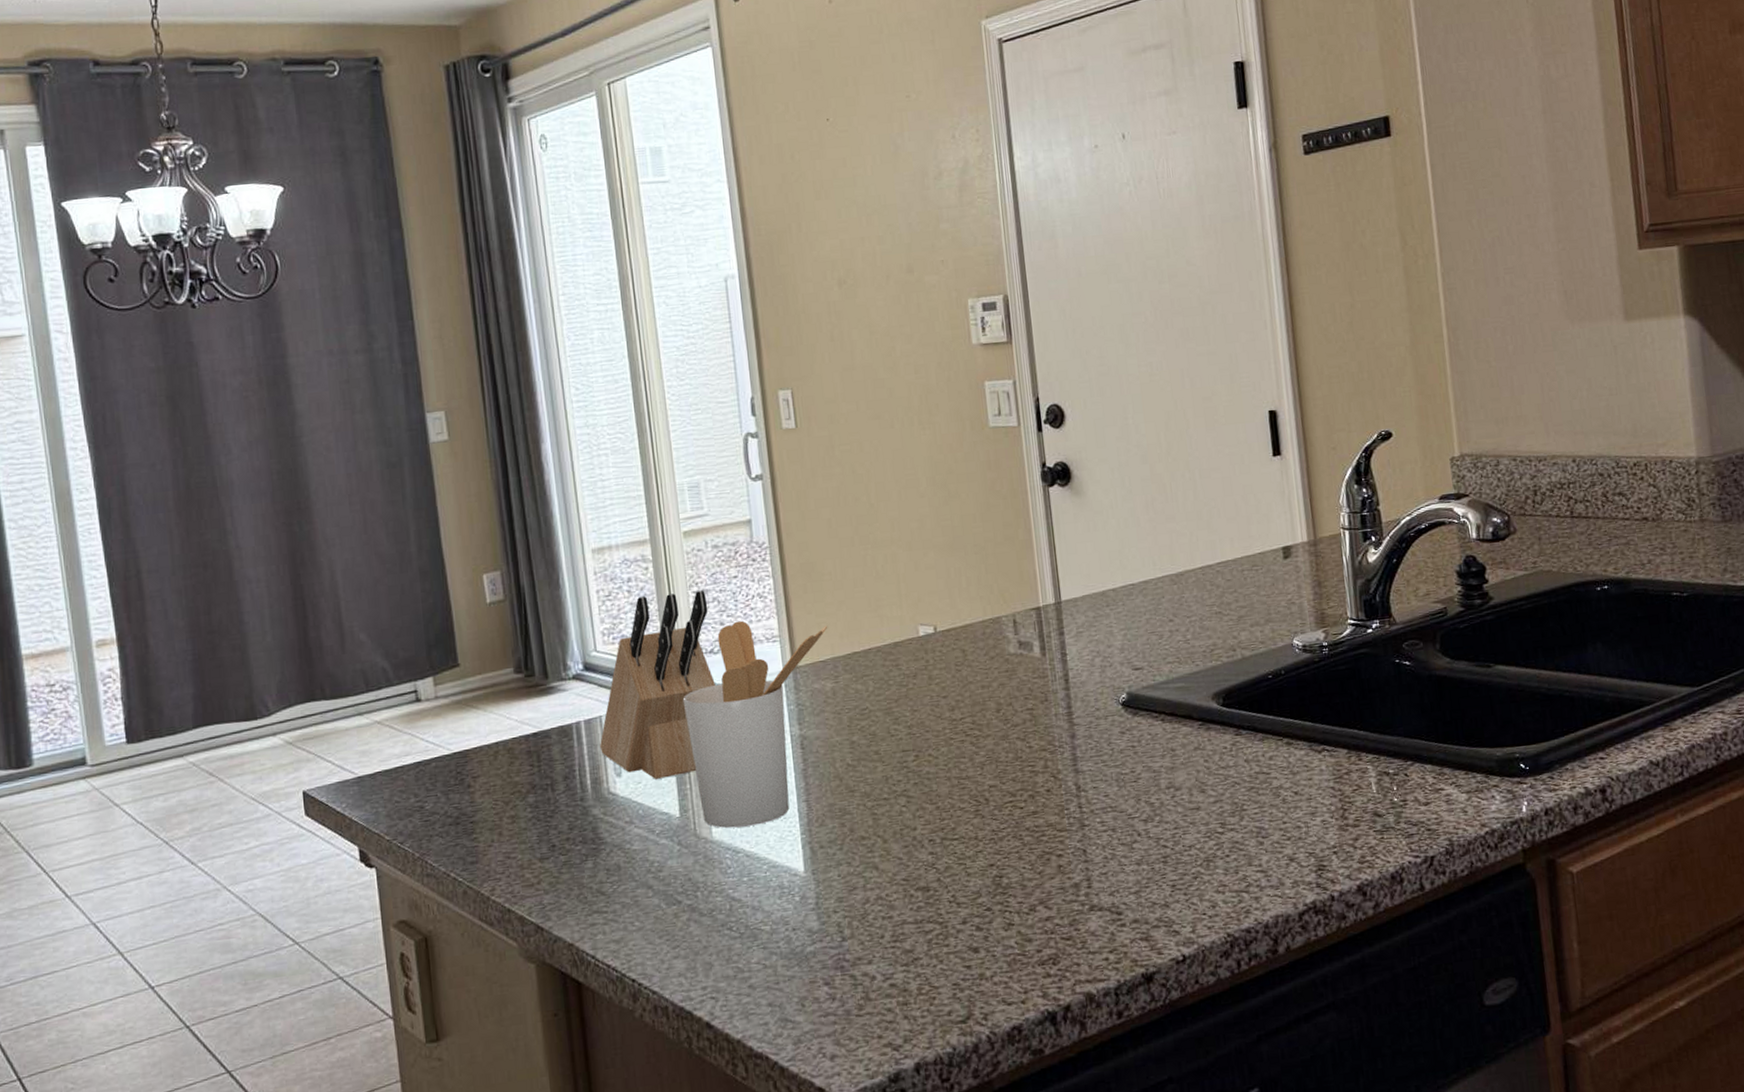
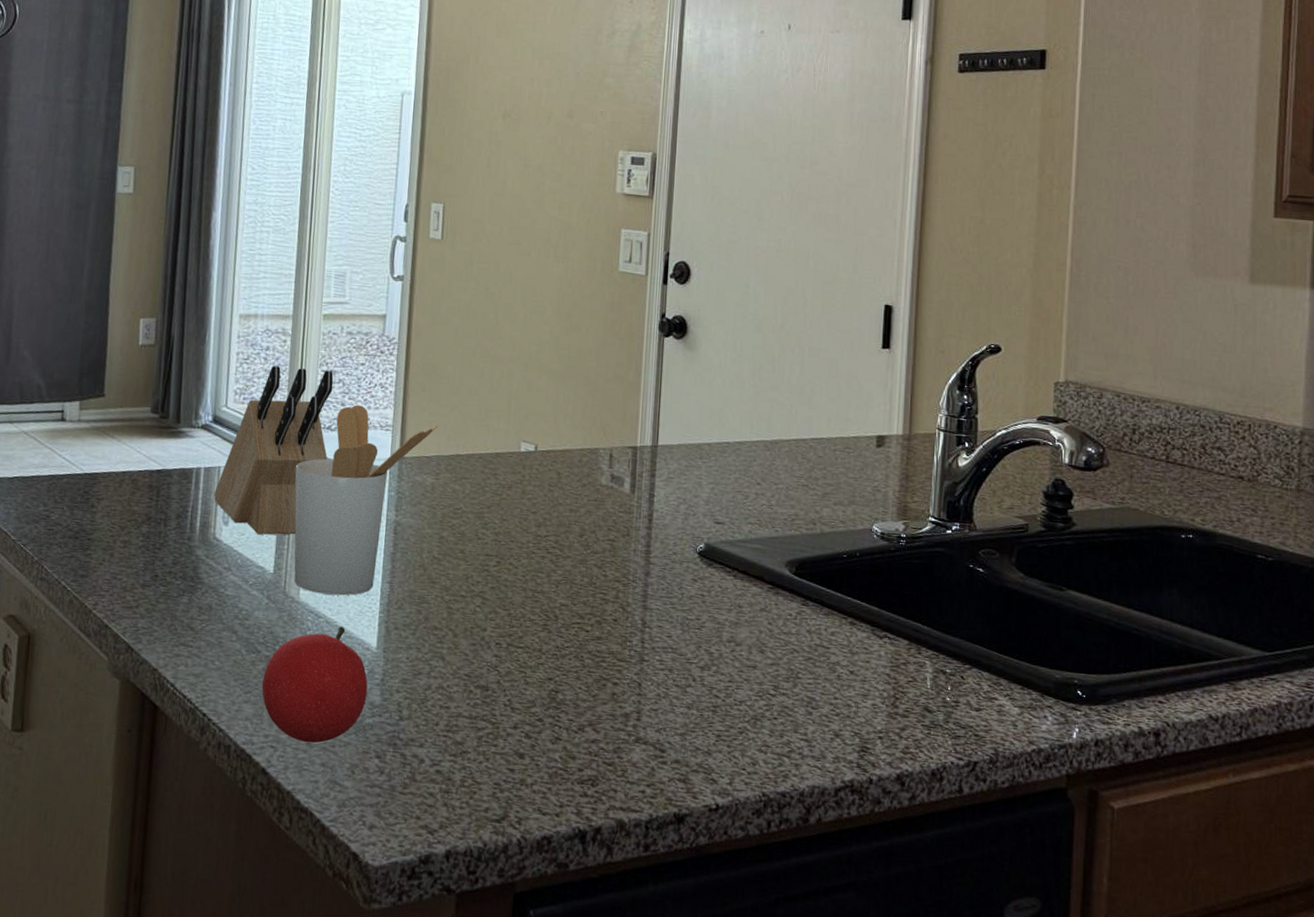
fruit: none [689,856,804,986] -> present [262,626,368,744]

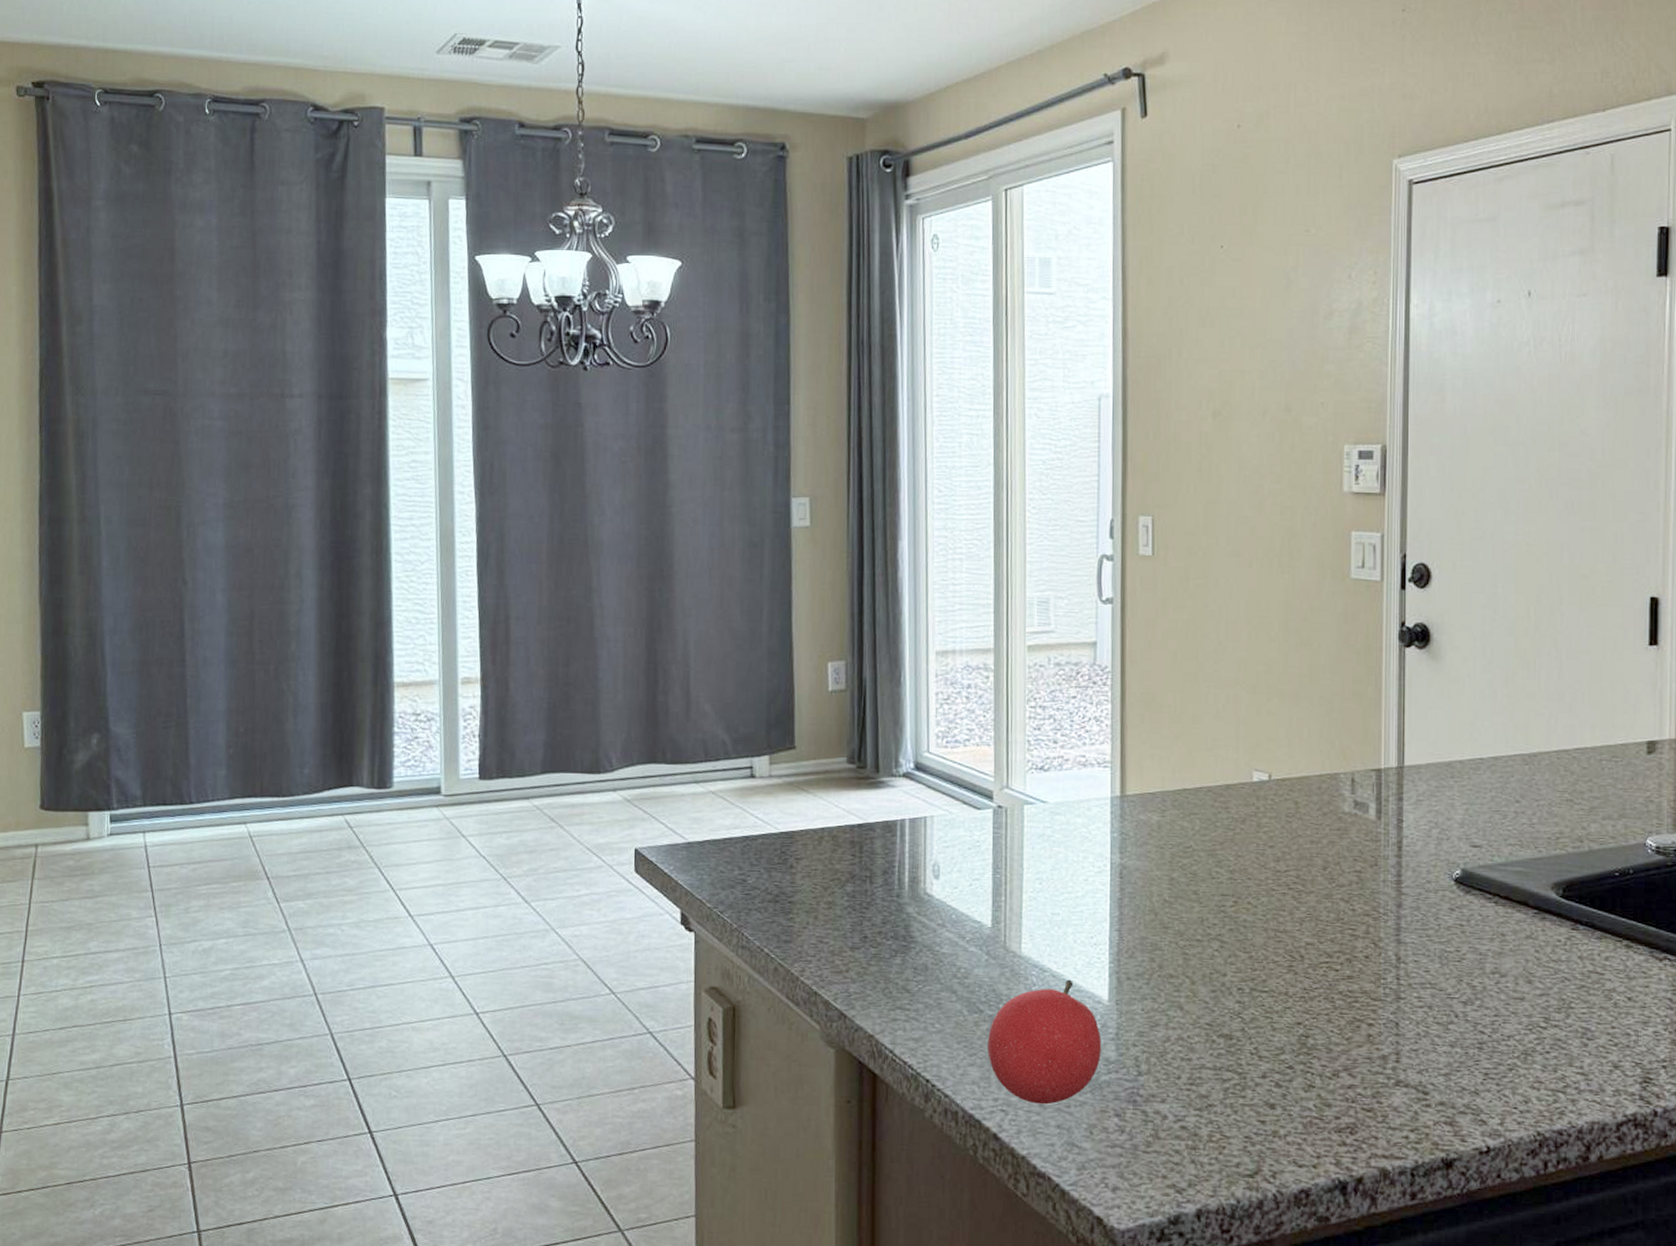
knife block: present [214,366,334,535] -> none [922,705,1044,887]
utensil holder: present [294,405,438,596] -> none [1007,741,1161,947]

